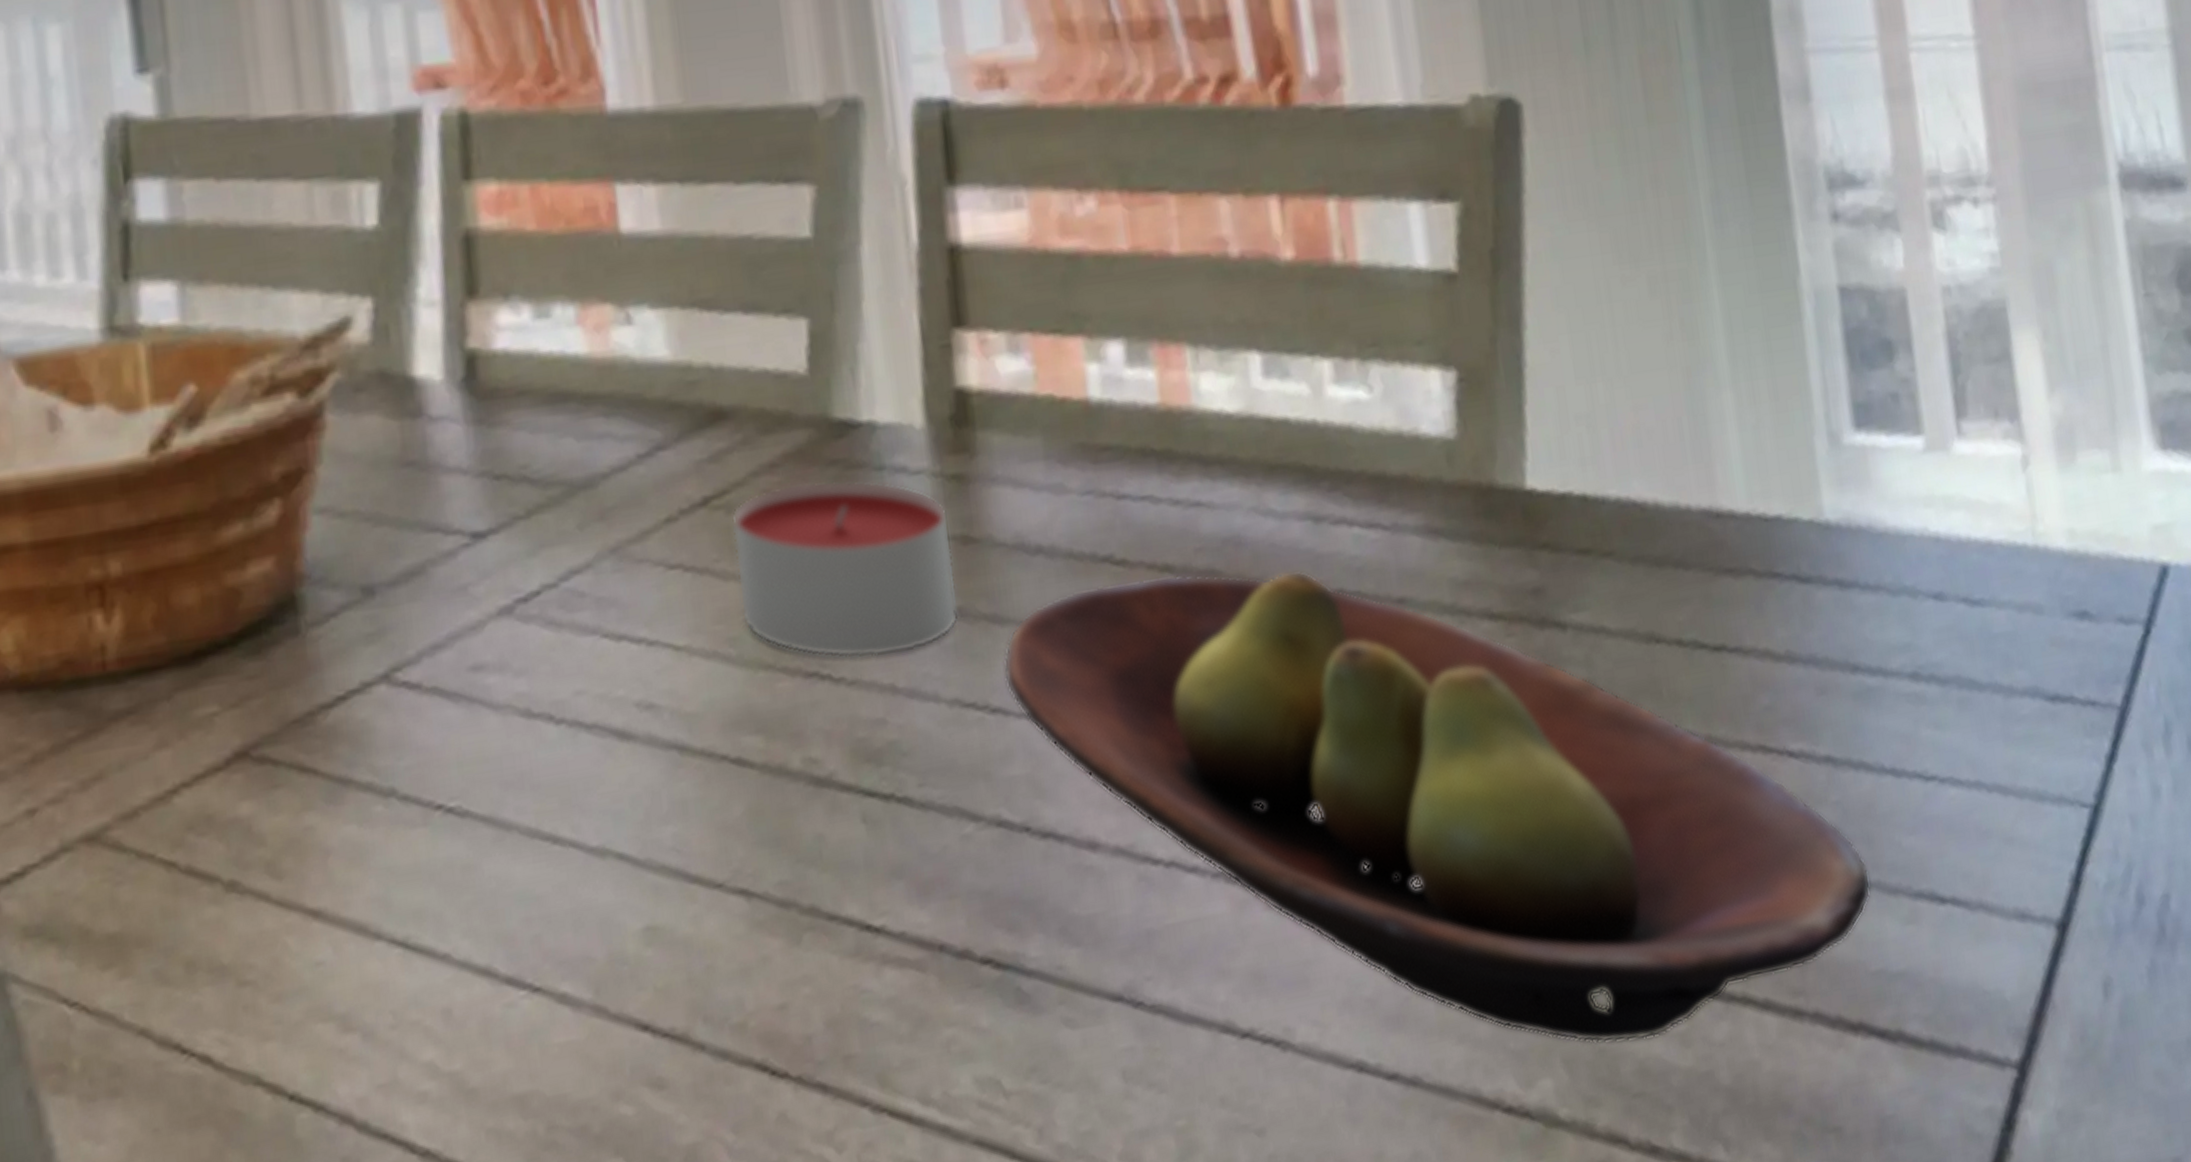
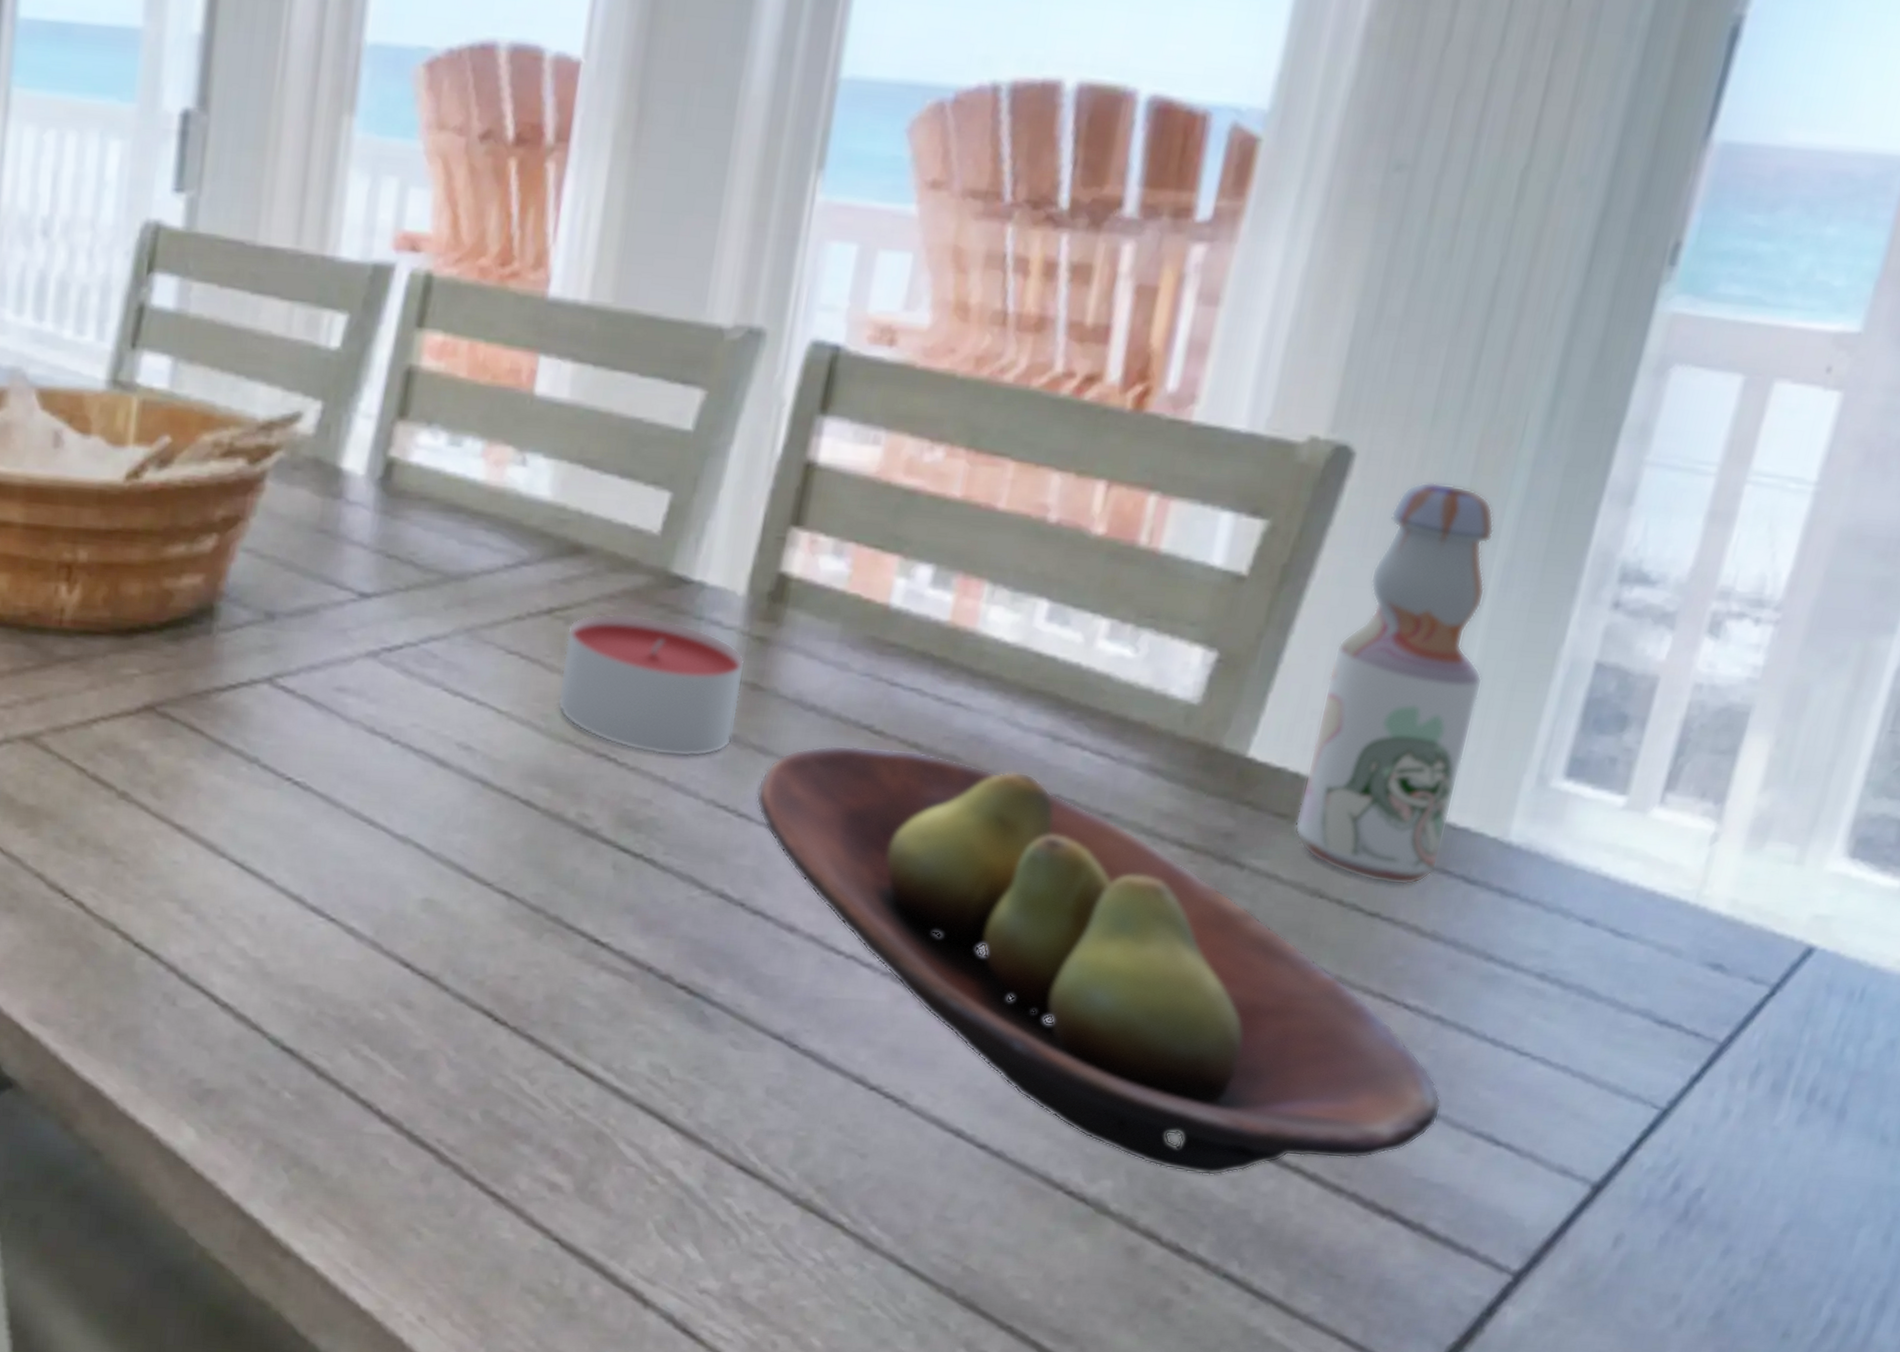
bottle: none [1575,118,1764,608] -> present [1294,482,1495,886]

